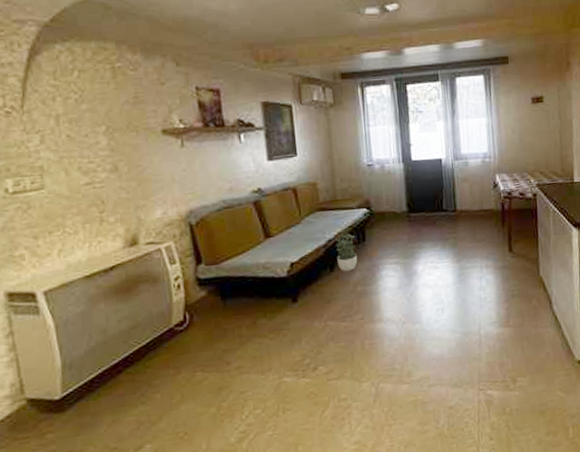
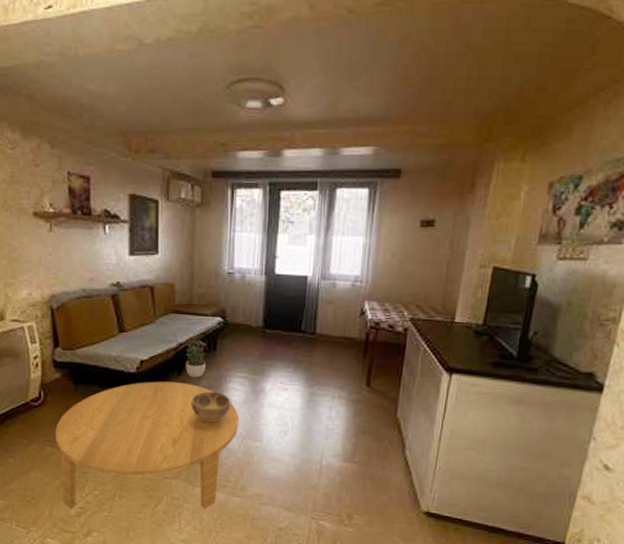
coffee table: none [205,278,398,437] -> present [55,381,240,509]
decorative bowl: none [347,281,387,314] -> present [191,391,231,423]

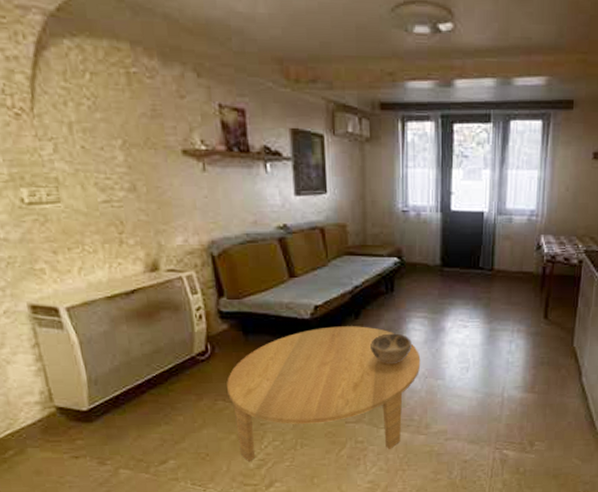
potted plant: present [186,339,207,378] -> none [362,281,384,321]

